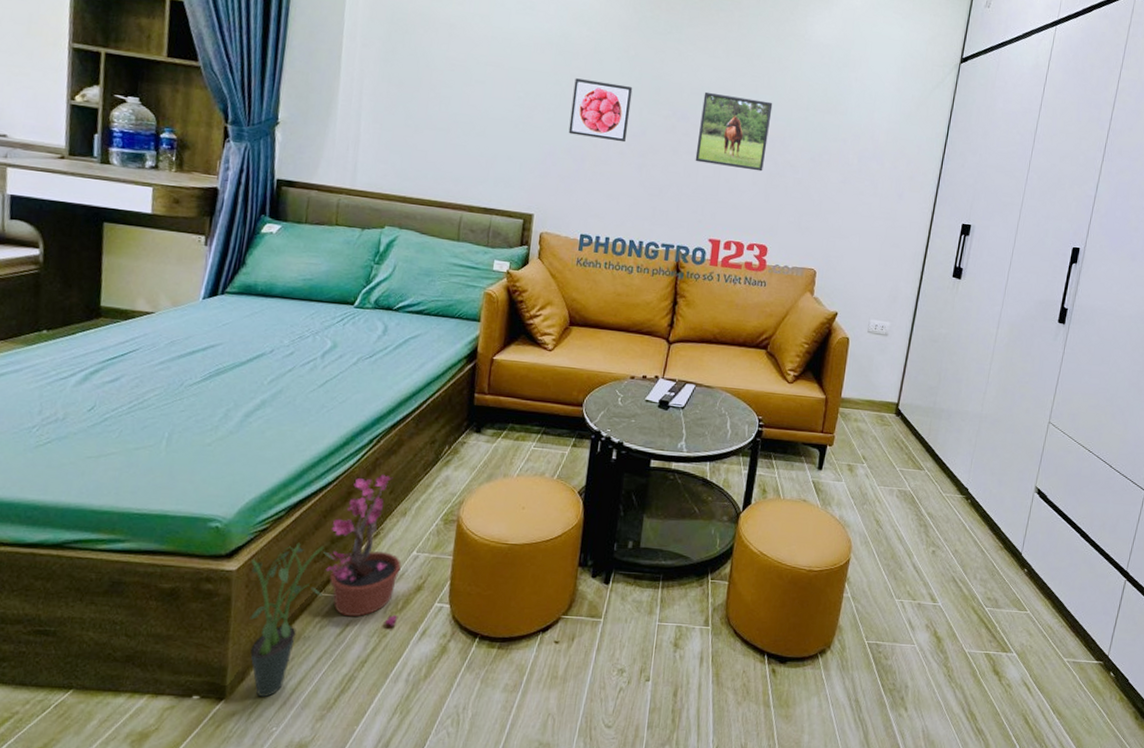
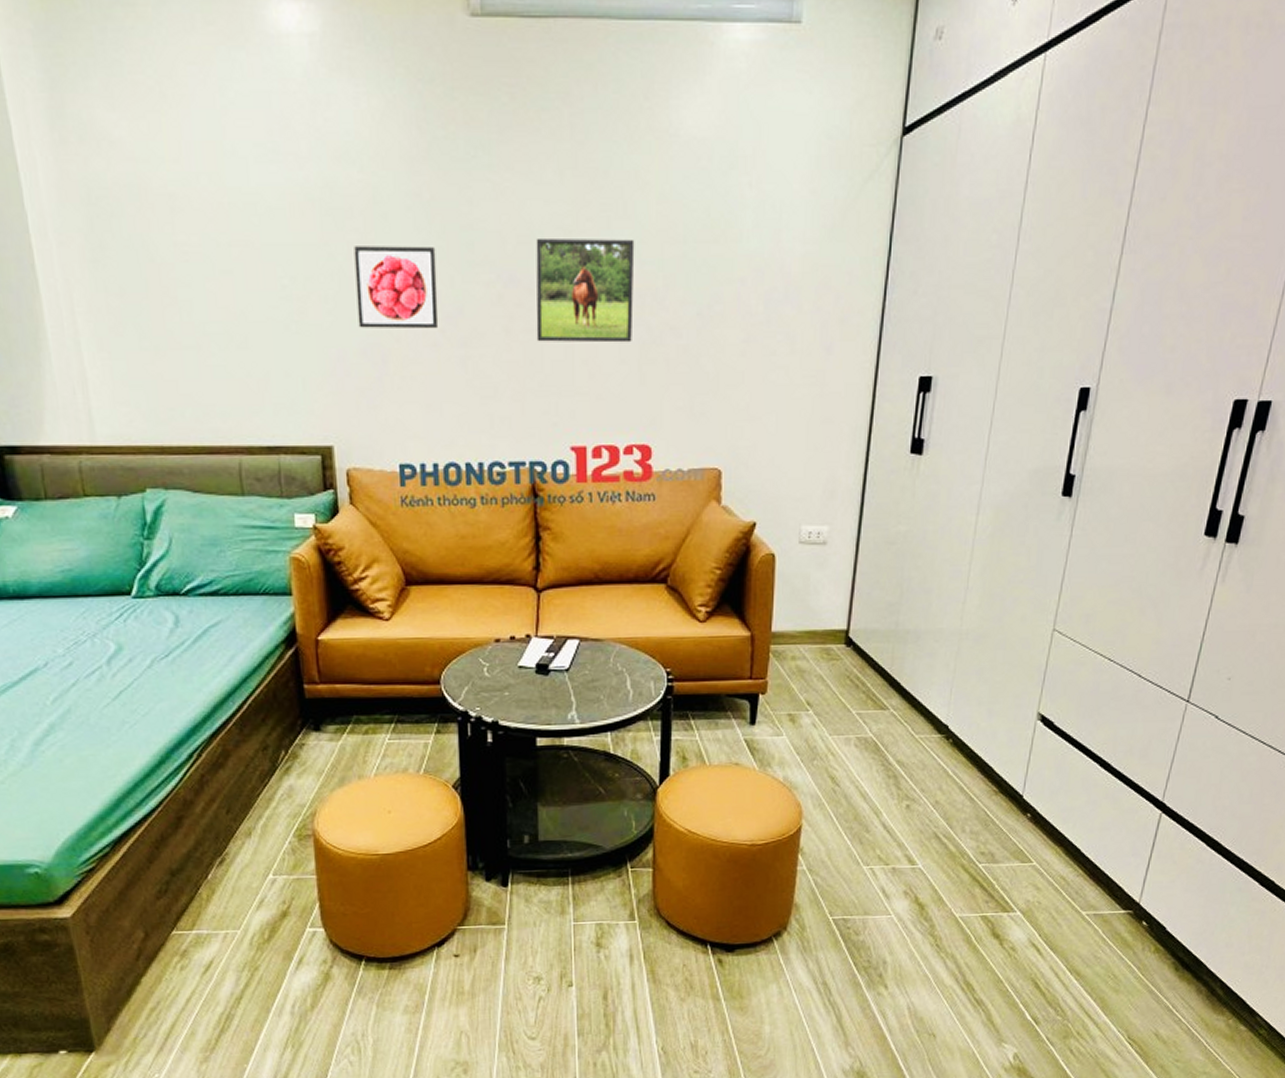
potted plant: present [249,542,334,697] -> none [85,879,179,1045]
potted plant: present [325,475,401,626] -> none [167,793,267,958]

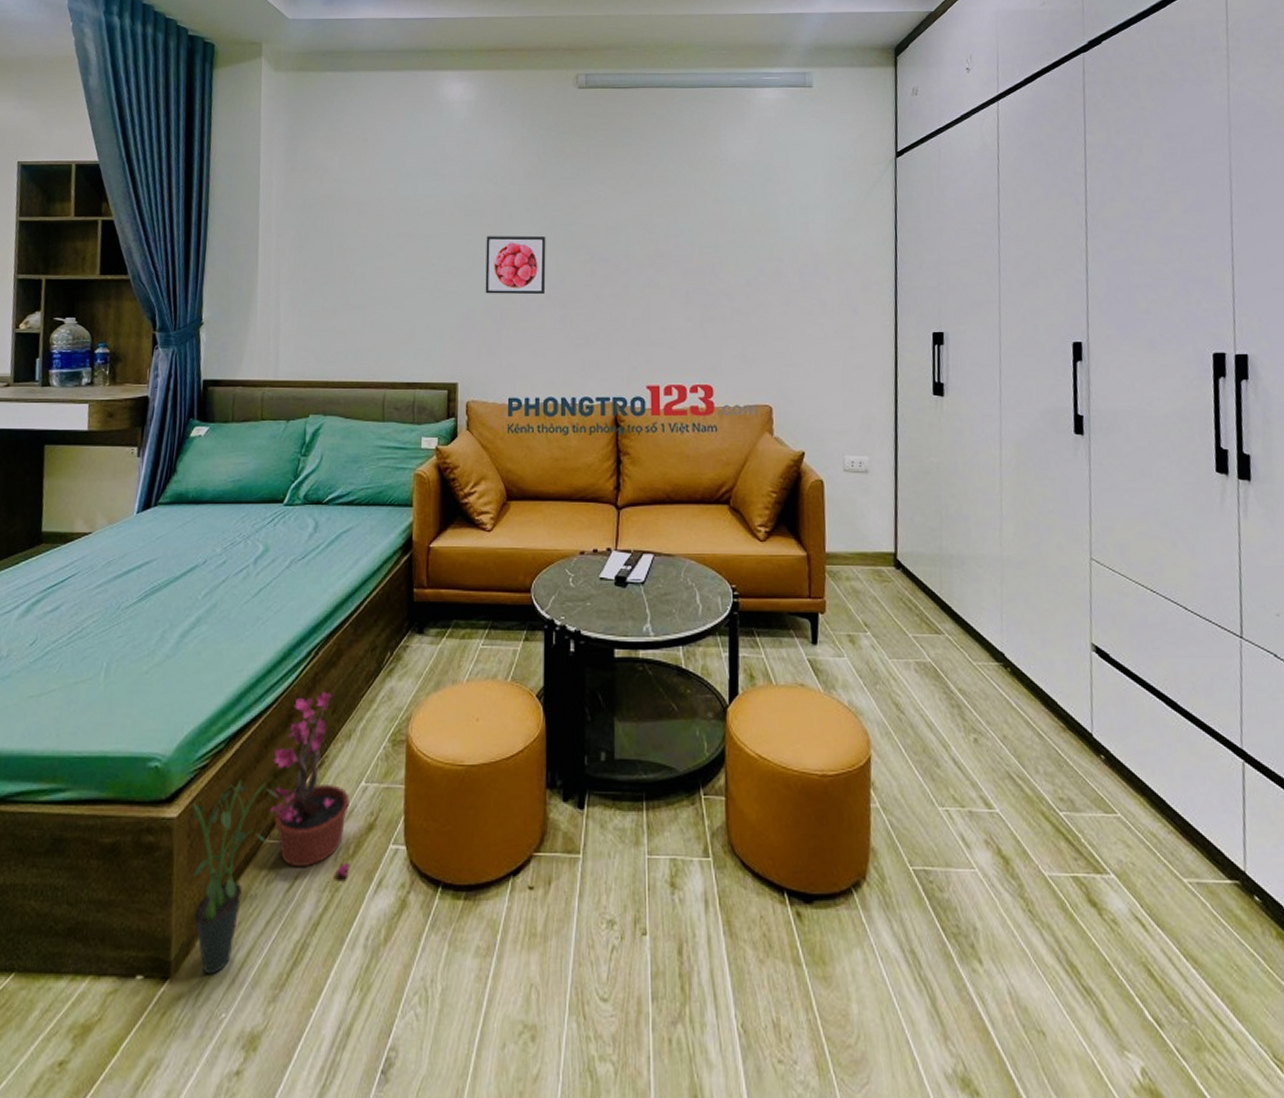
potted plant: none [85,879,179,1045] -> present [192,779,278,974]
potted plant: none [167,793,267,958] -> present [269,692,350,877]
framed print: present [536,237,635,343] -> none [620,229,696,305]

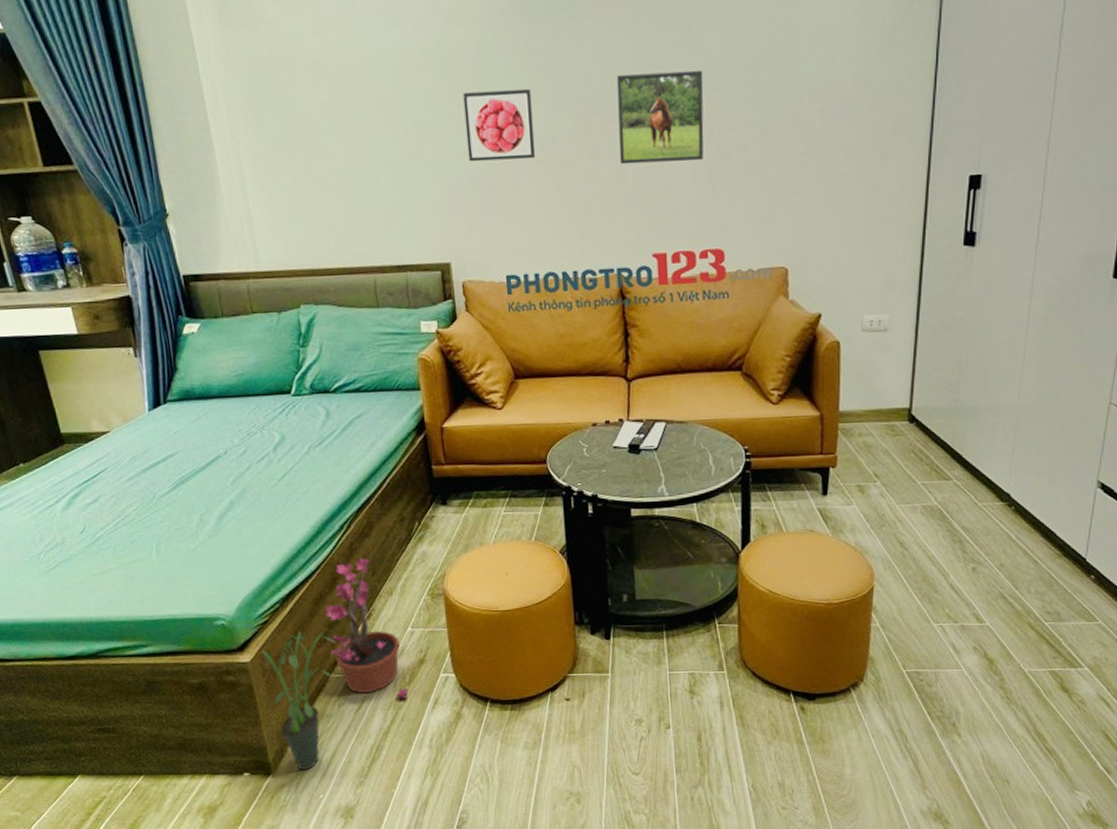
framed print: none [620,229,696,305] -> present [616,69,704,165]

